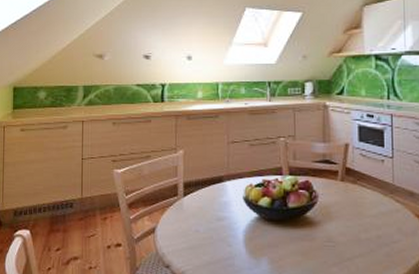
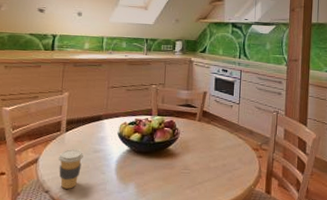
coffee cup: none [178,217,205,264] -> present [58,149,83,189]

